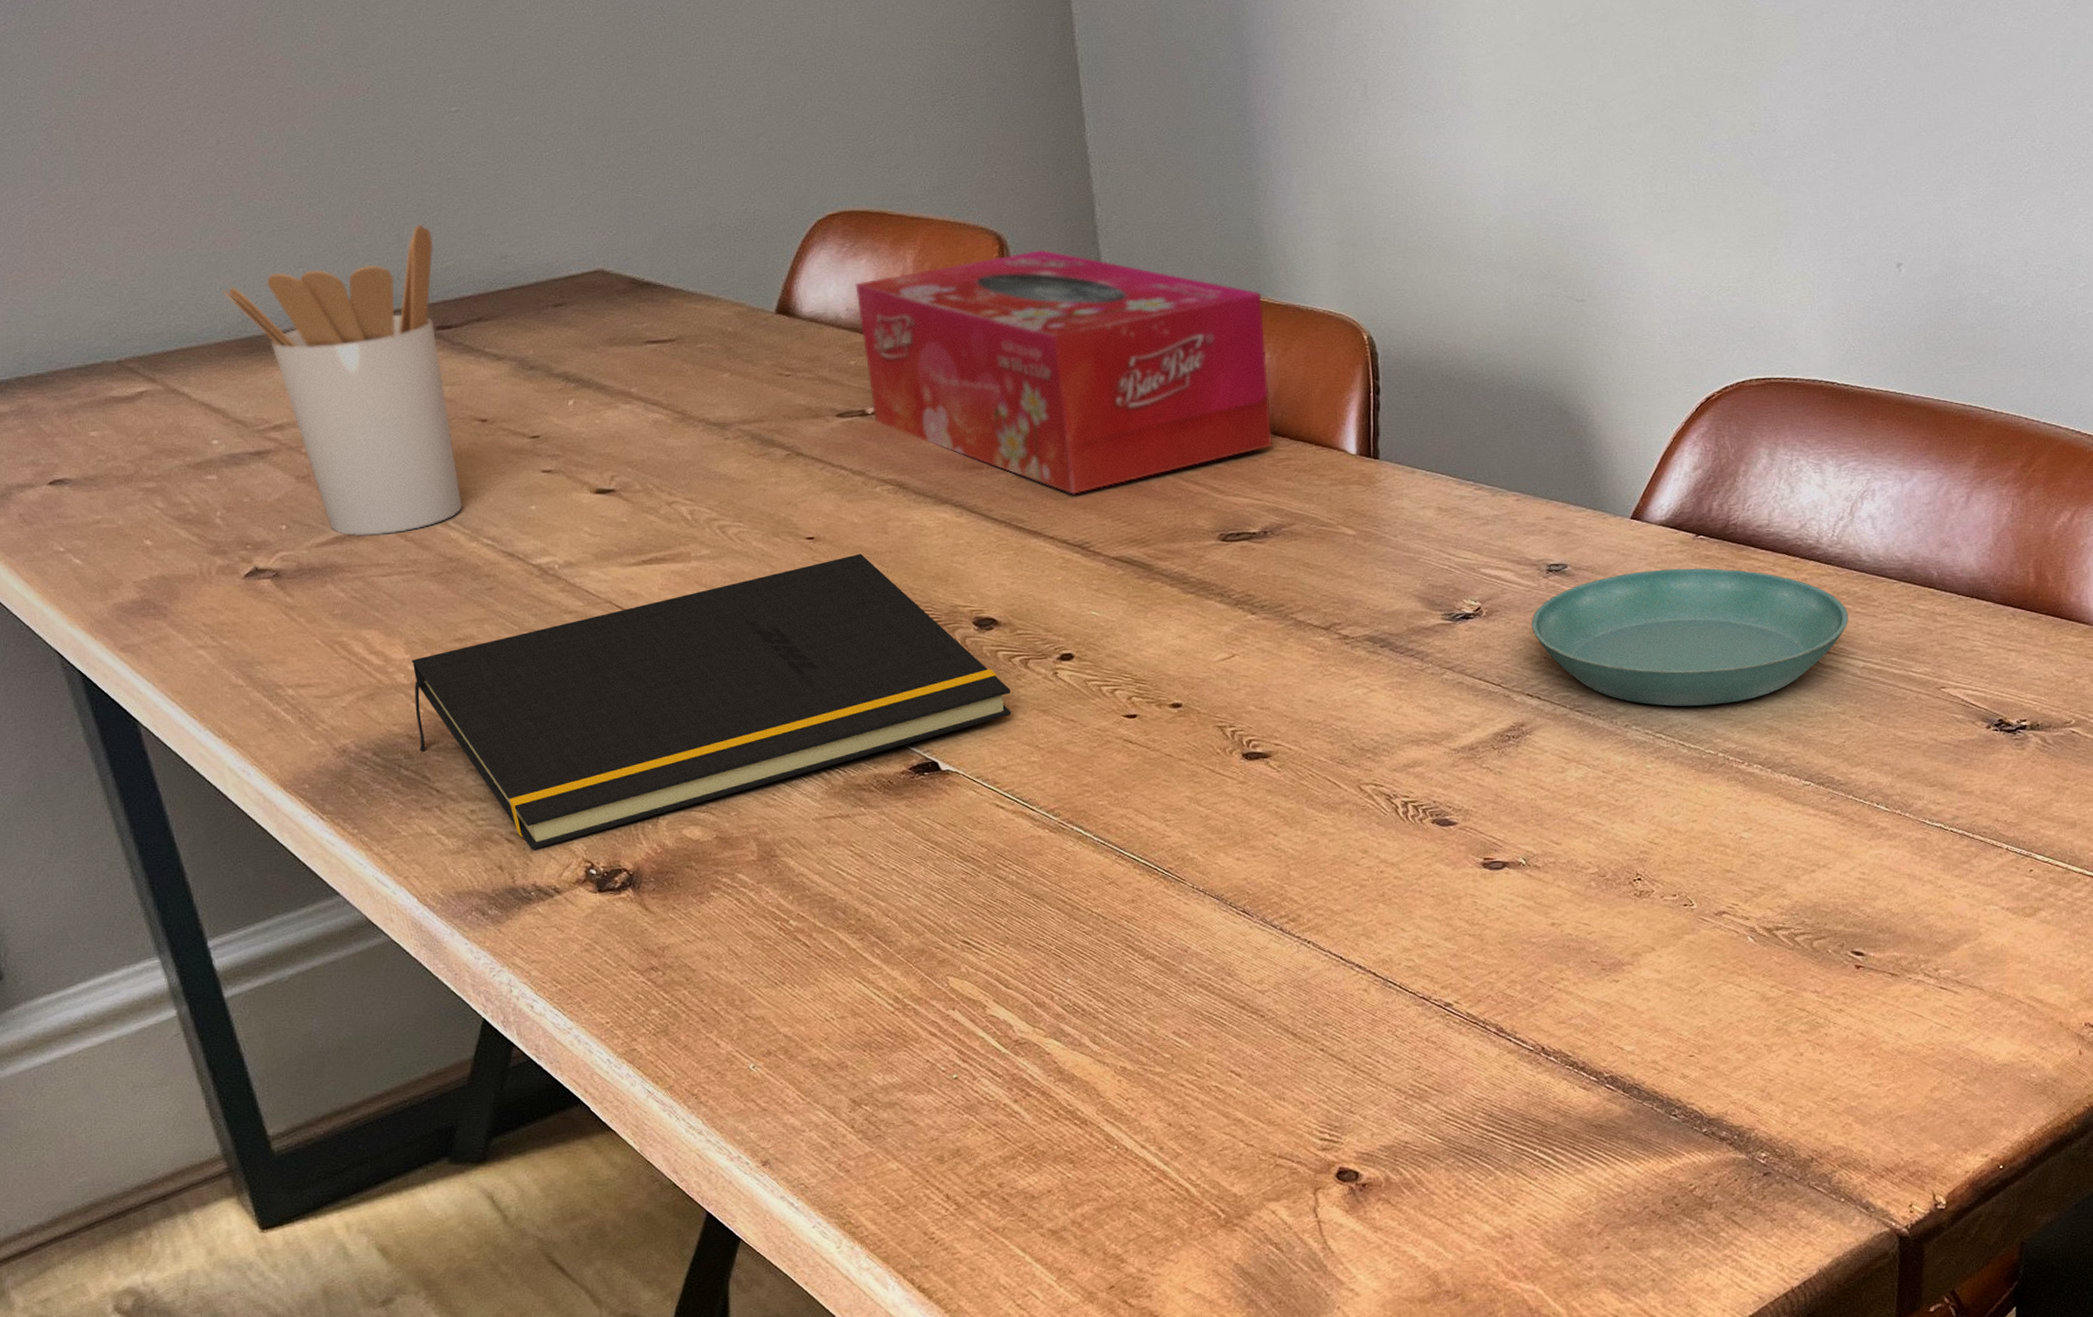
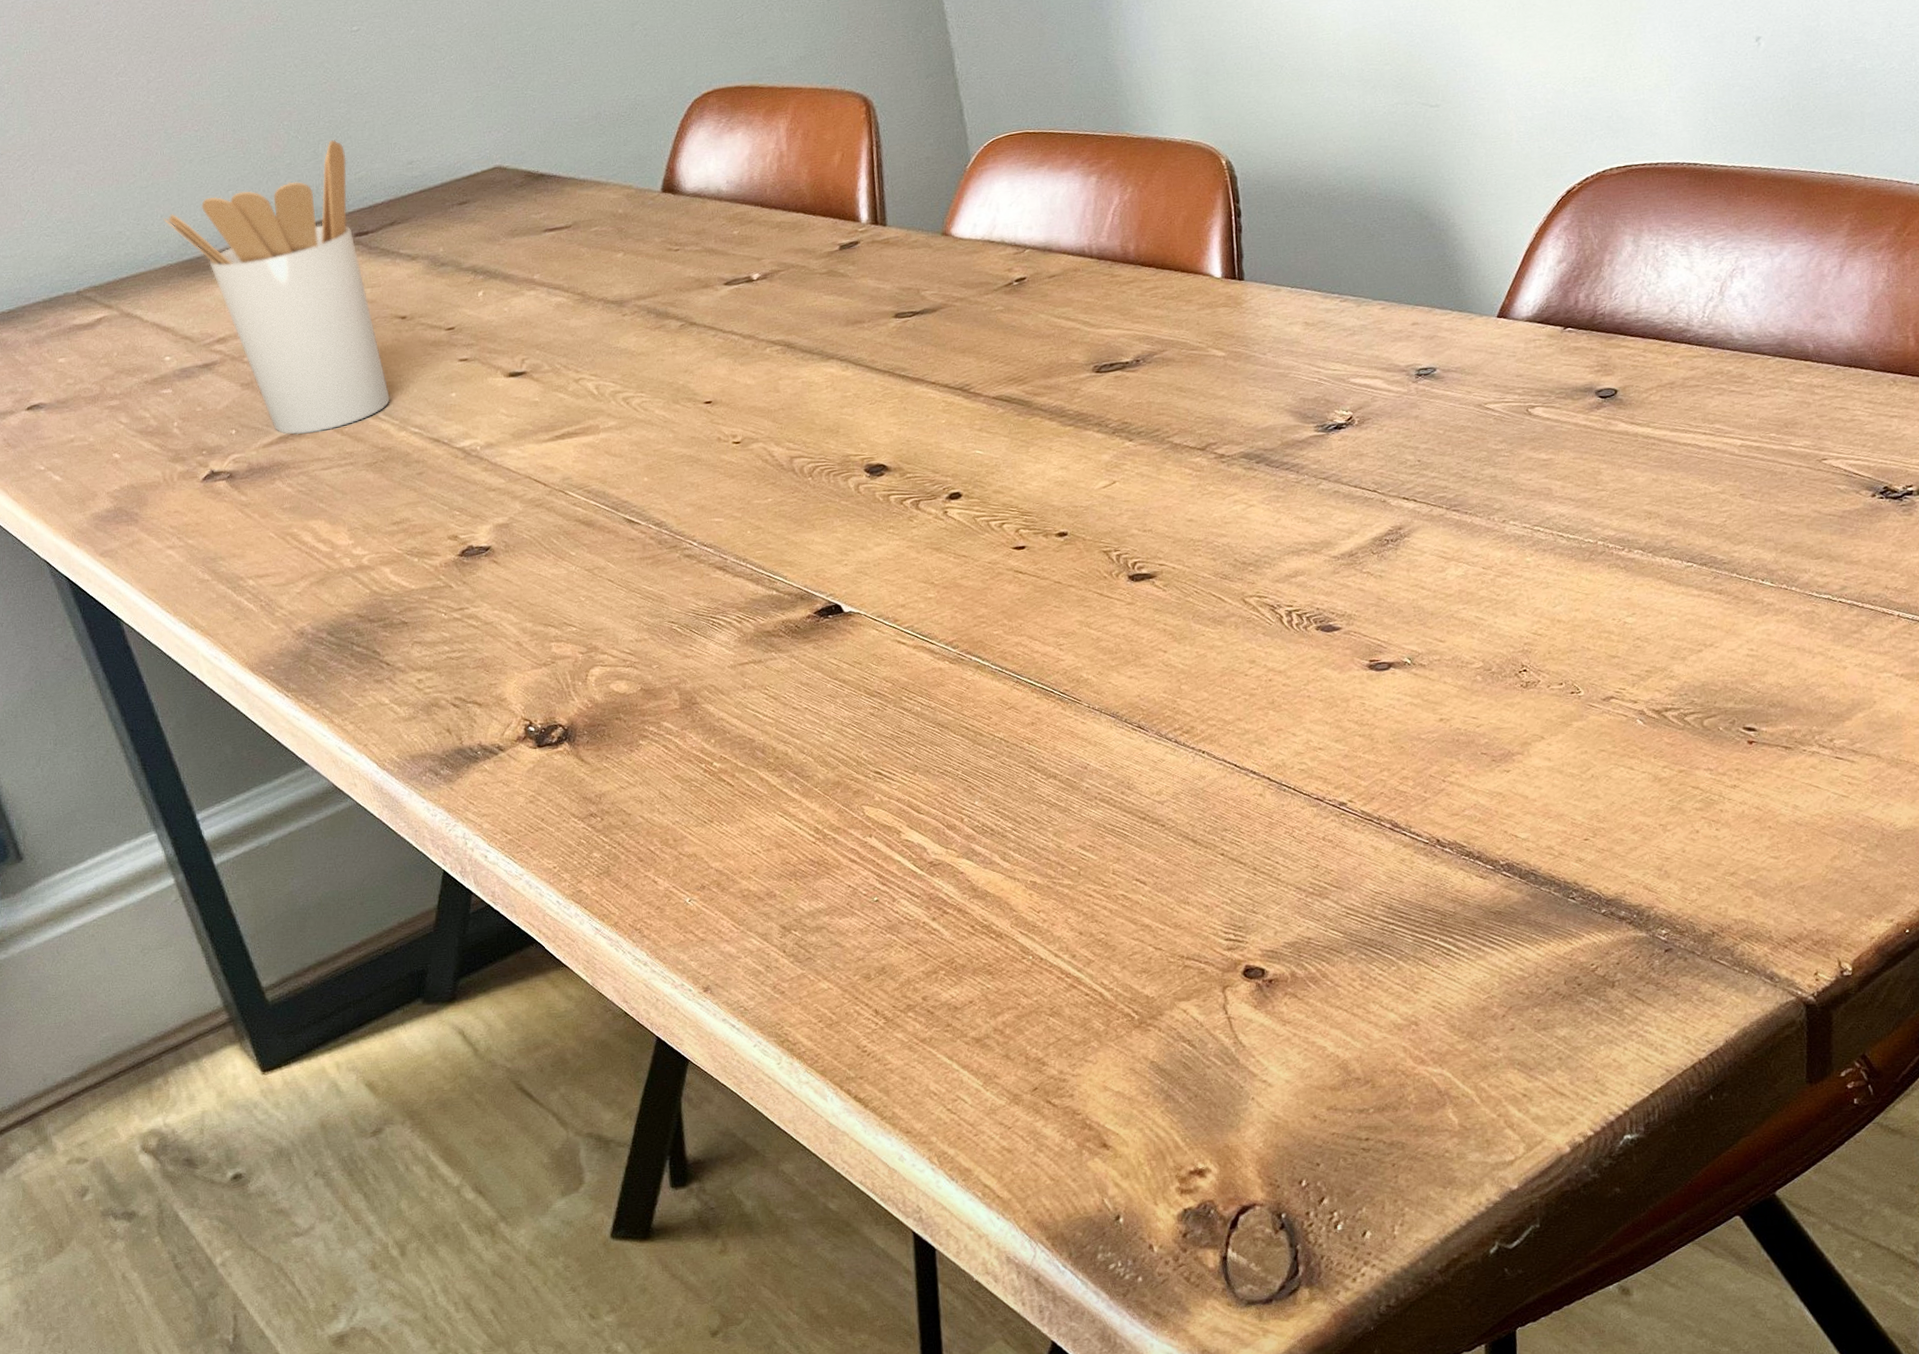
notepad: present [412,554,1011,850] -> none [355,413,906,713]
tissue box: present [855,249,1273,495] -> none [733,106,1140,341]
saucer: present [1531,568,1848,707] -> none [1403,359,1724,499]

